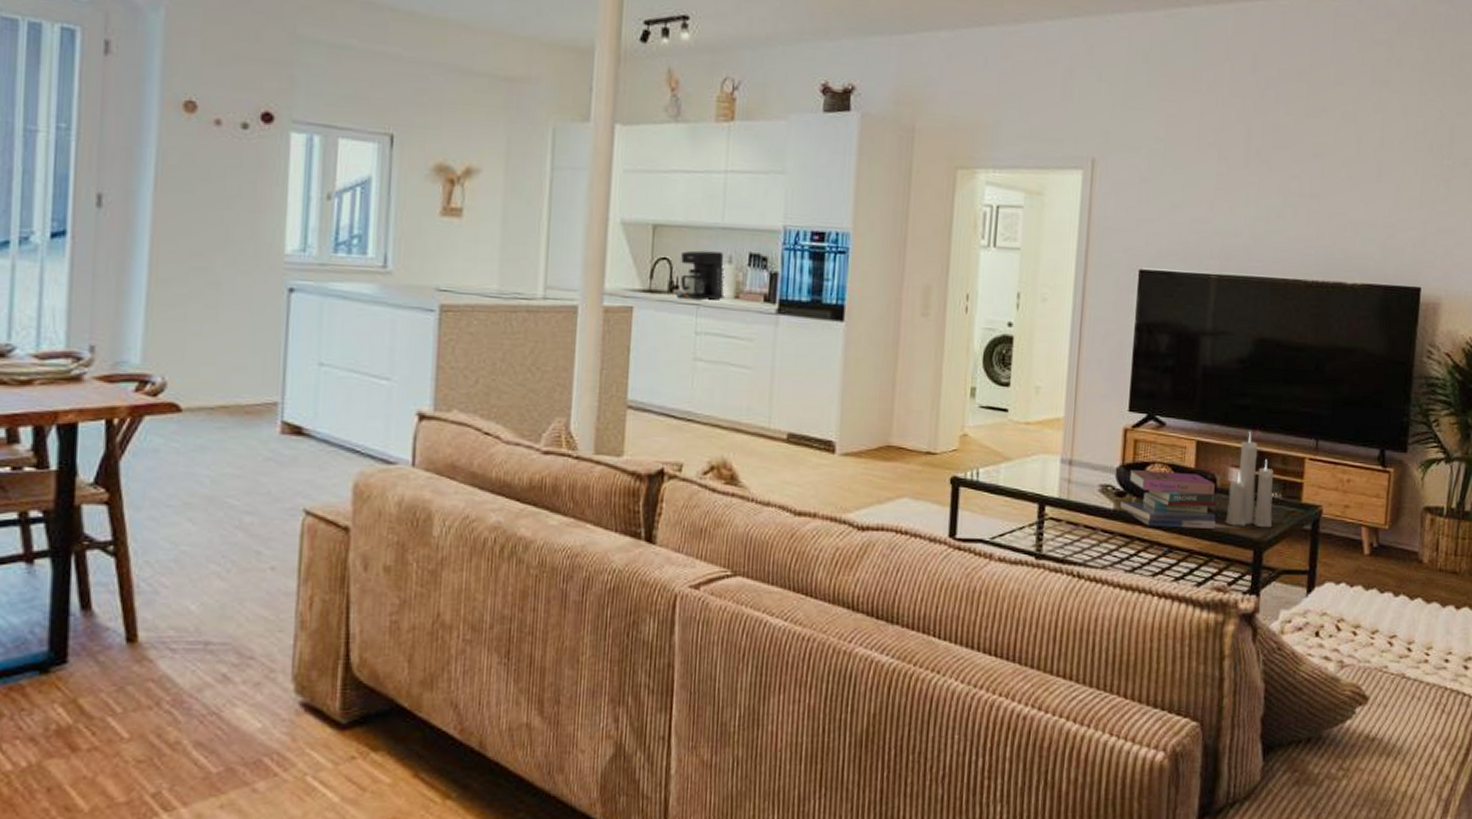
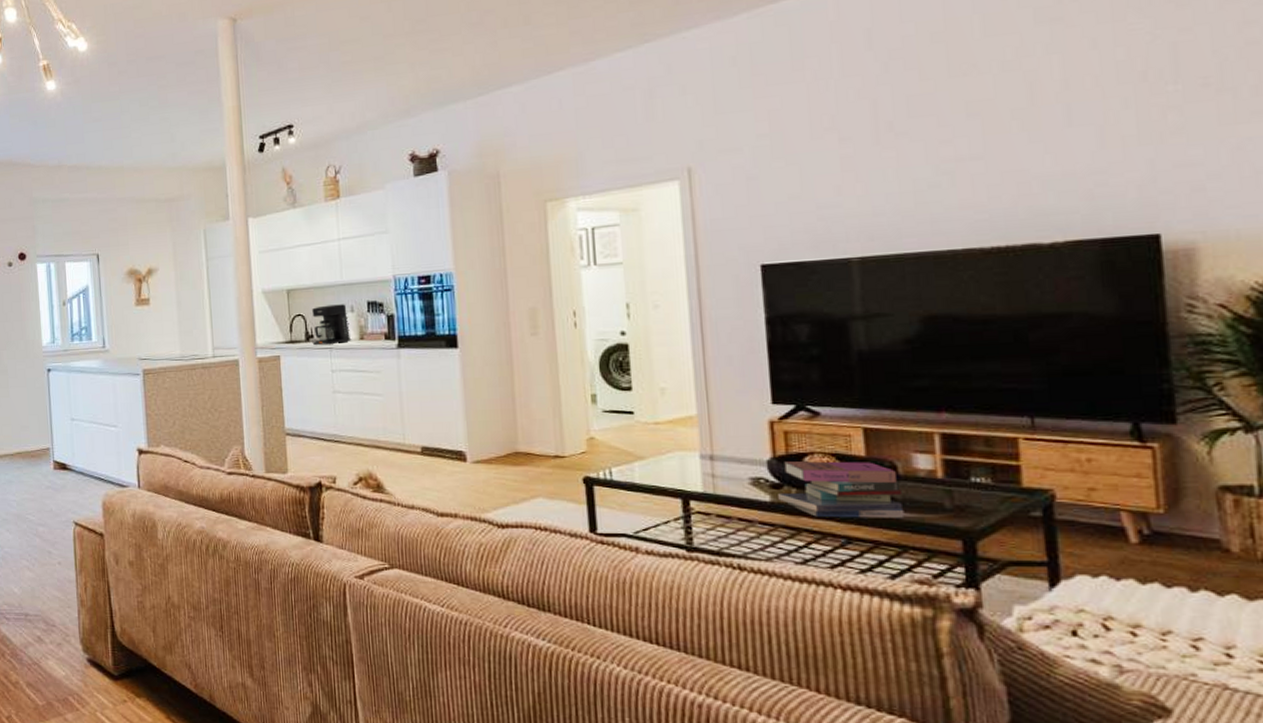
candle: present [1225,431,1273,528] -> none [915,414,985,516]

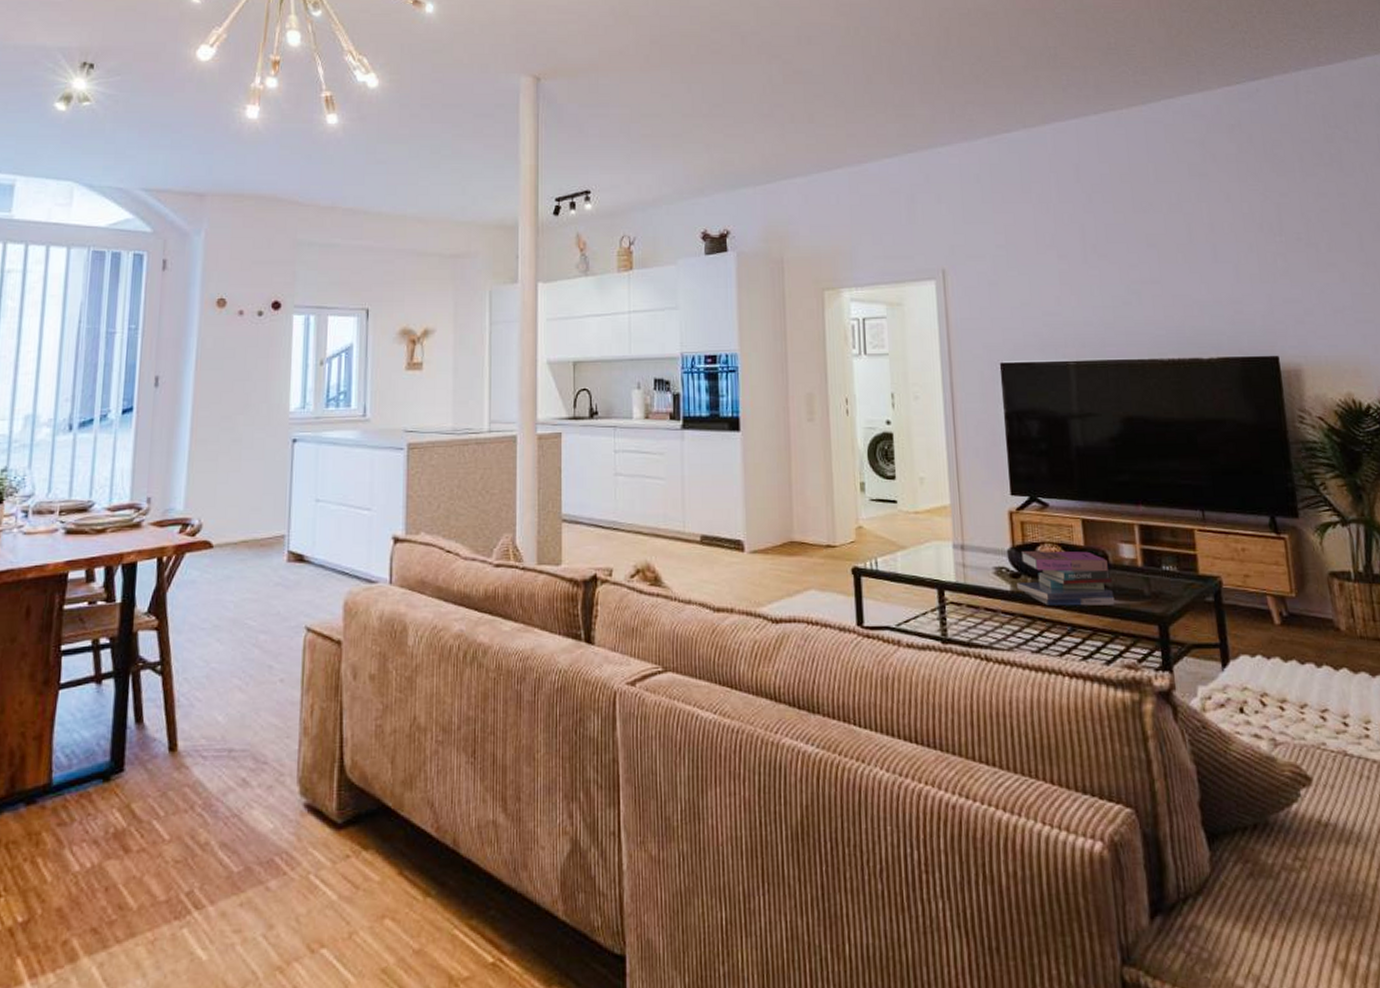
coffee maker: present [312,304,351,346] -> none [597,380,635,423]

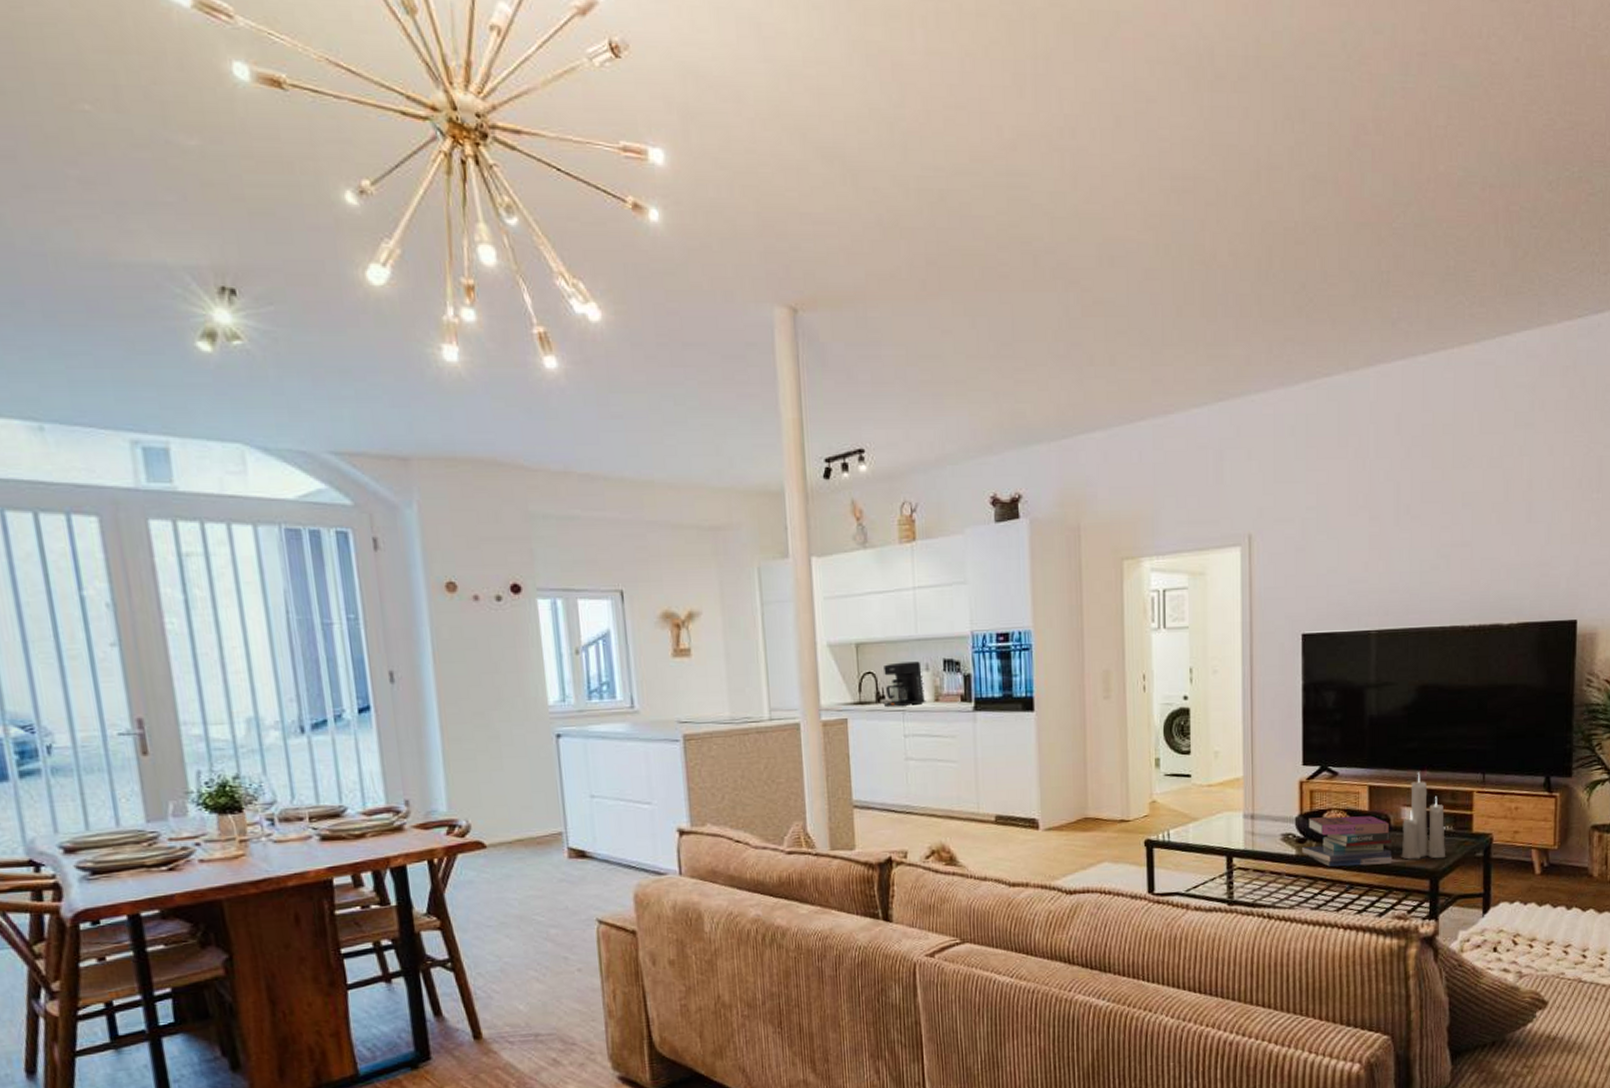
coffee maker: none [597,380,635,423] -> present [884,661,925,708]
candle: none [1122,506,1173,602] -> present [1401,772,1446,860]

